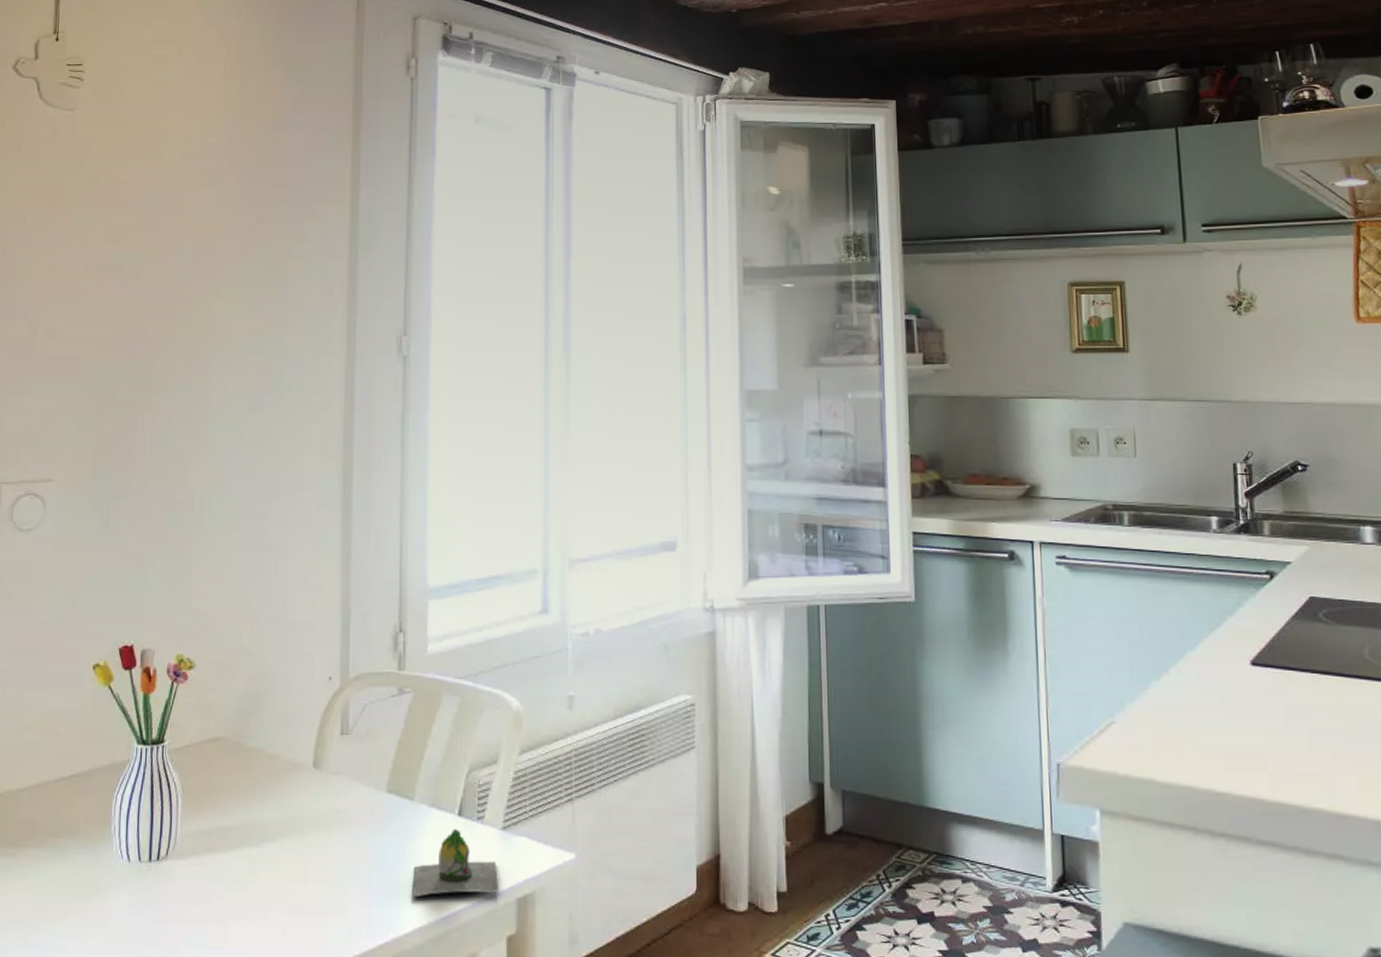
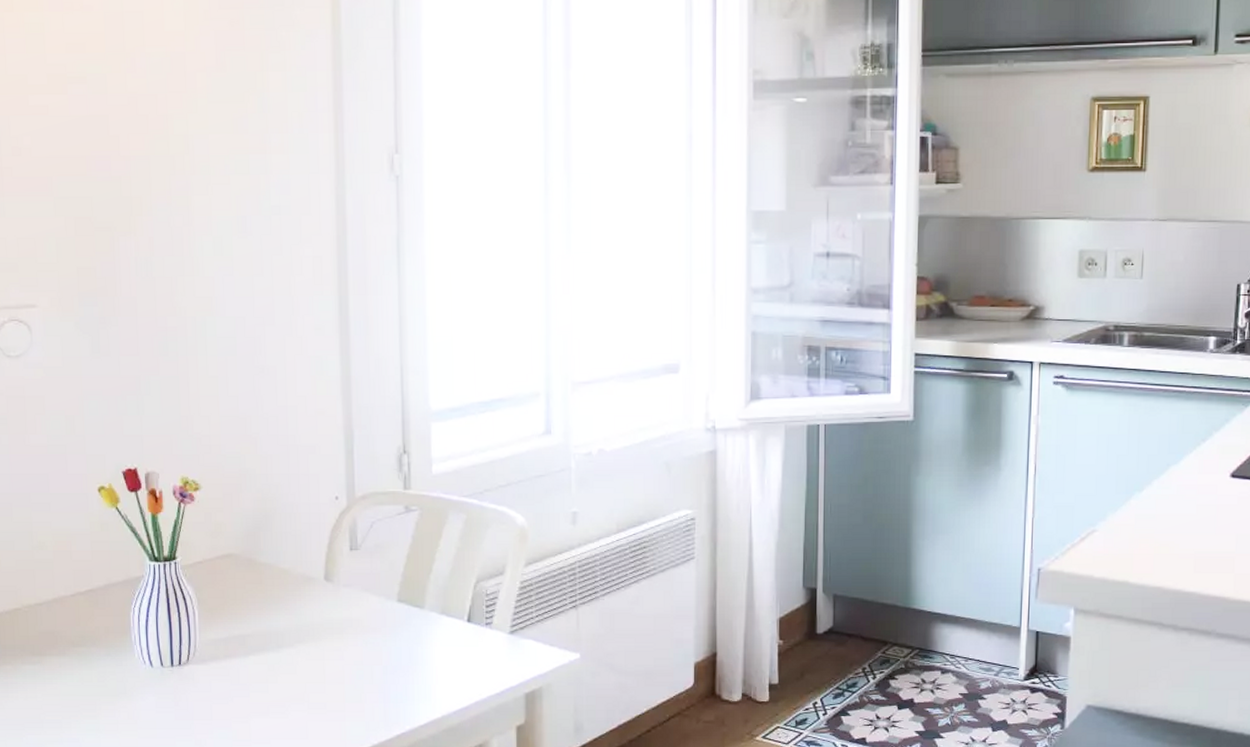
decorative egg: present [413,828,499,898] -> none [426,633,508,694]

